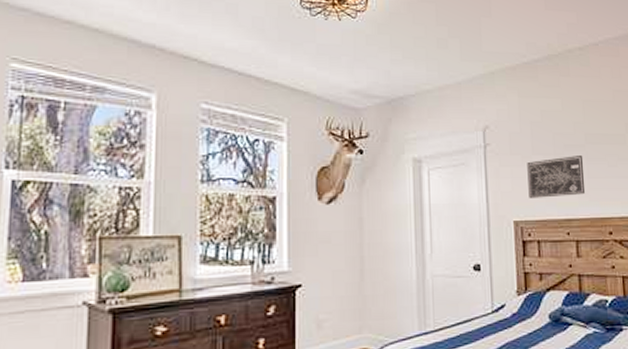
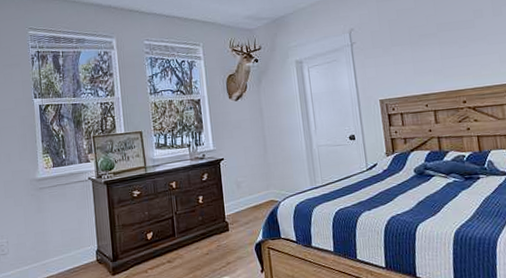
wall art: present [527,156,586,198] -> none [387,42,440,81]

